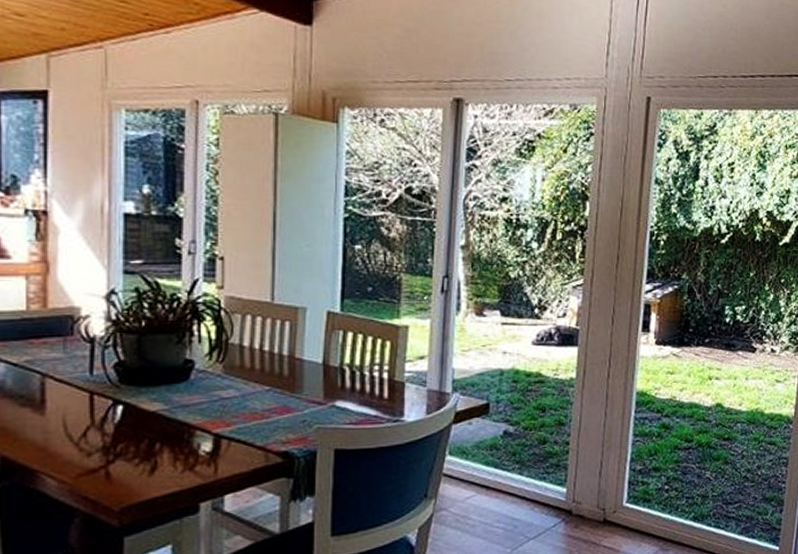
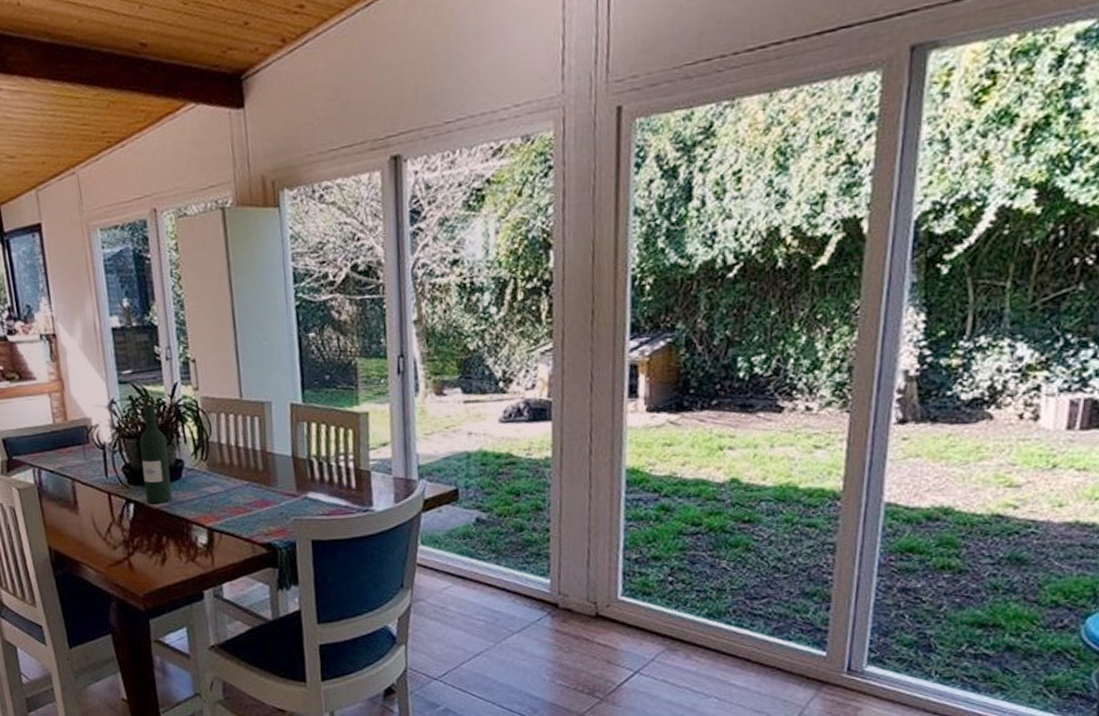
wine bottle: none [140,298,177,406] -> present [139,404,172,503]

